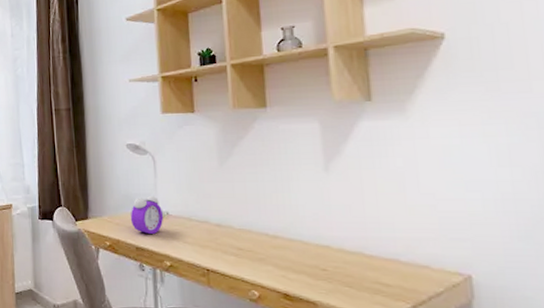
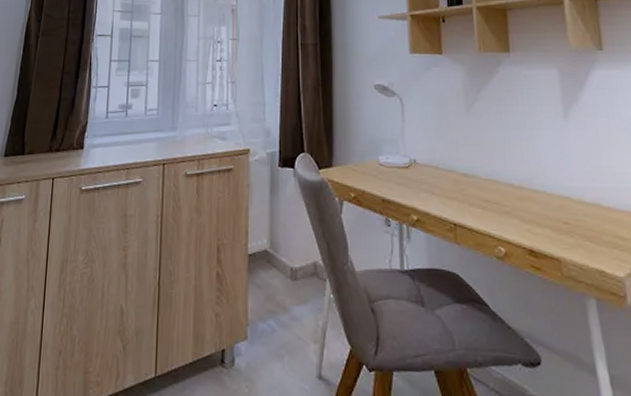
alarm clock: present [130,195,164,235] -> none [376,141,411,185]

